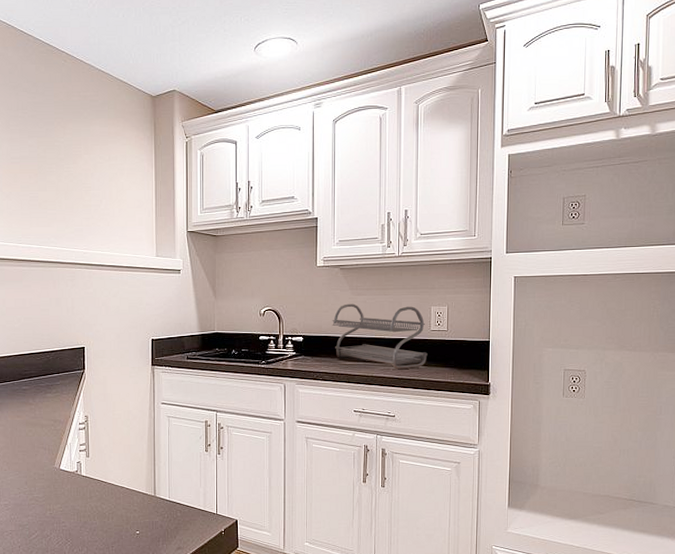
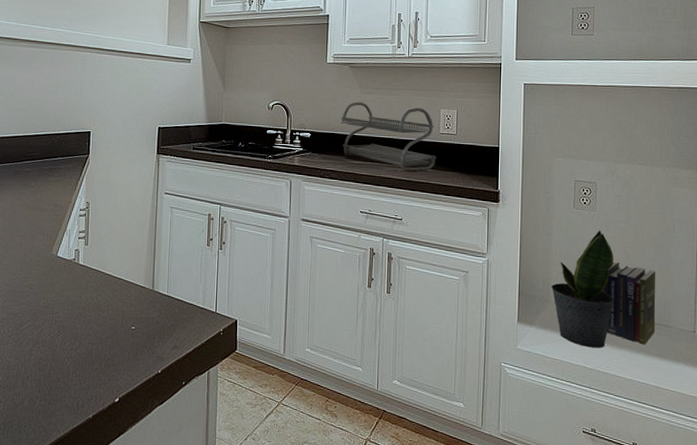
potted plant: none [541,416,602,528] -> present [552,230,615,348]
books: none [589,445,643,522] -> present [601,261,656,345]

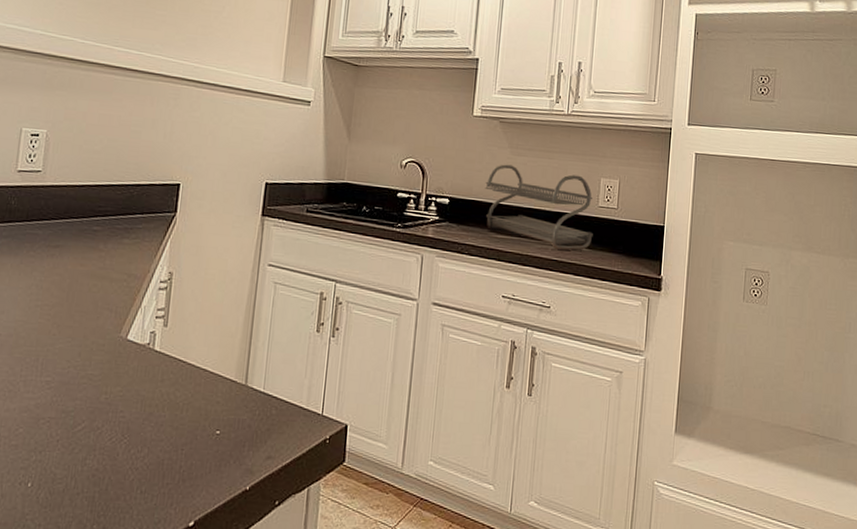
potted plant: present [552,230,615,348] -> none [714,327,784,466]
books: present [601,261,656,345] -> none [769,364,829,462]

